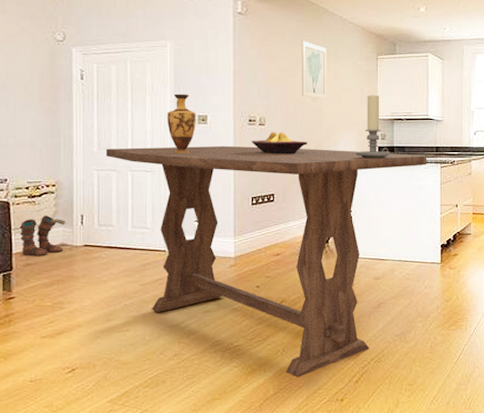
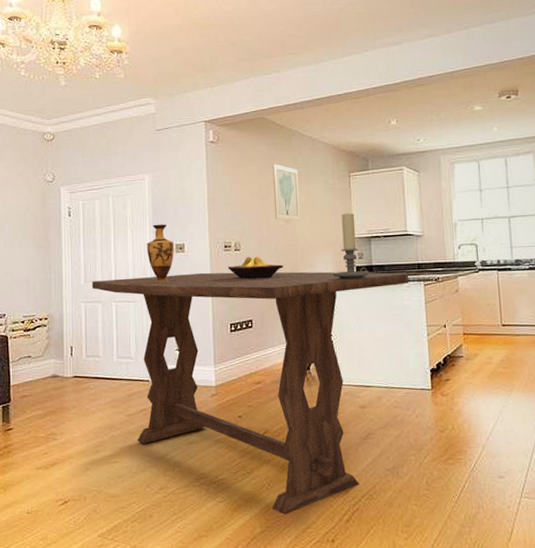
boots: present [19,215,66,257] -> none [16,348,57,389]

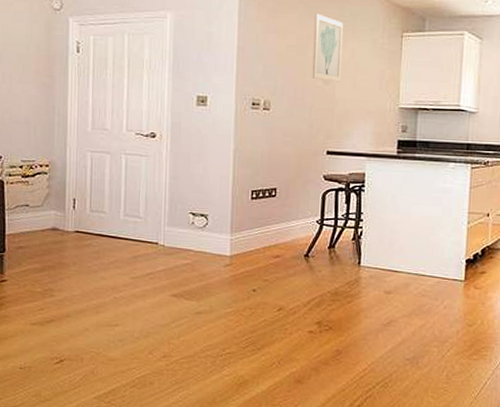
dining table: present [91,271,409,515] -> none [99,128,456,395]
vase: present [147,224,174,283] -> none [164,71,195,138]
fruit bowl: present [227,256,284,279] -> none [253,118,317,145]
candle holder: present [333,212,370,280] -> none [371,78,412,155]

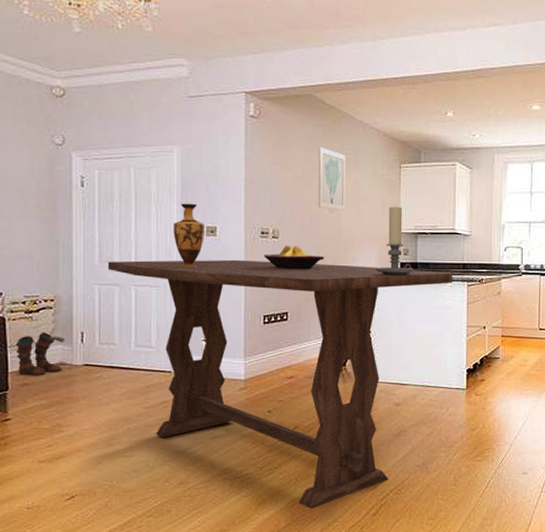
boots: none [12,197,58,240] -> present [15,332,65,376]
dining table: none [99,128,456,395] -> present [107,259,453,509]
vase: none [164,71,195,138] -> present [174,203,204,267]
fruit bowl: none [253,118,317,145] -> present [263,245,324,270]
candle holder: none [371,78,412,155] -> present [376,206,414,276]

